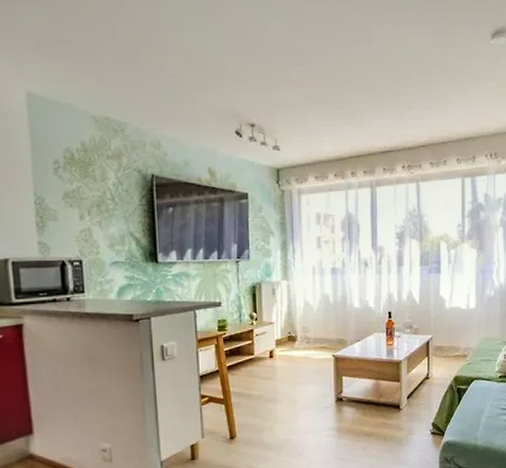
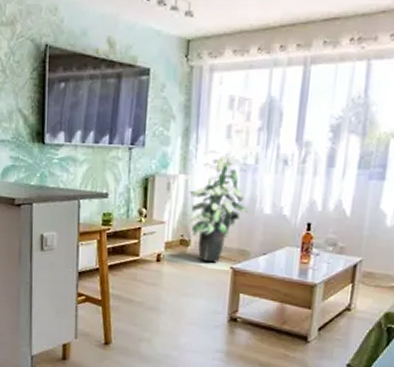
indoor plant: none [292,258,342,353] -> present [189,150,249,263]

